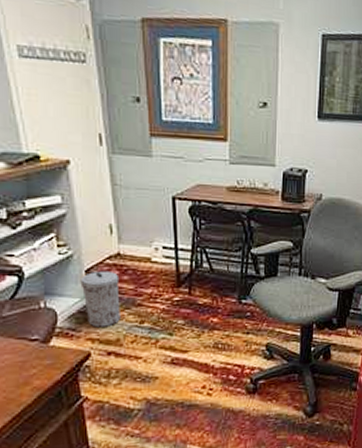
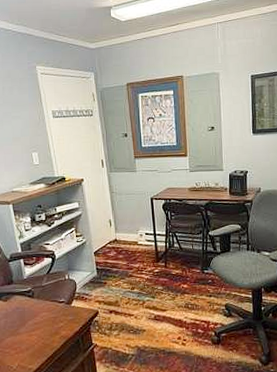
trash can: present [80,270,120,327] -> none [91,252,118,293]

